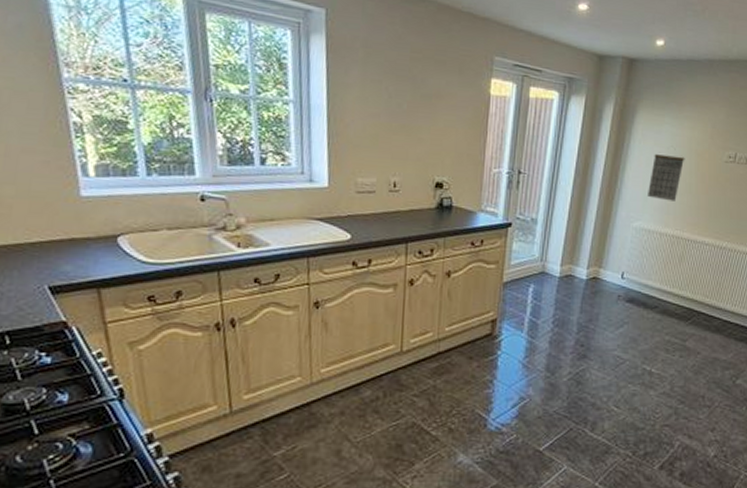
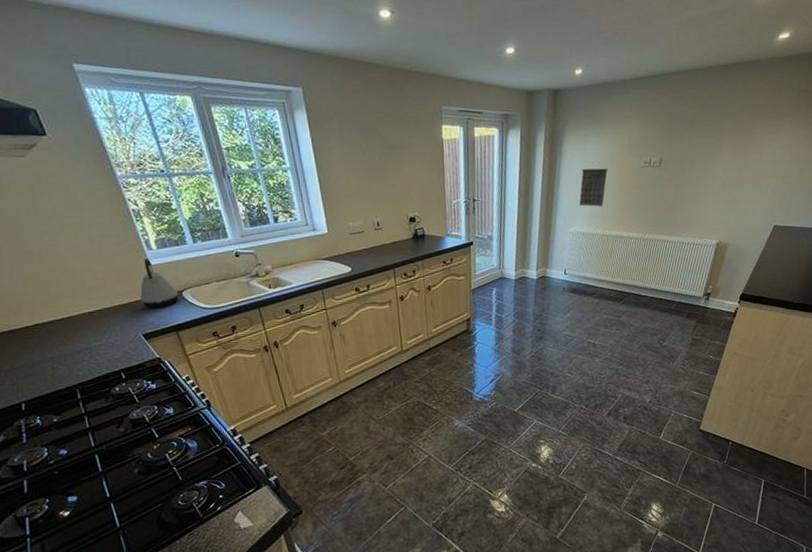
kettle: none [57,186,112,254] -> present [140,258,179,308]

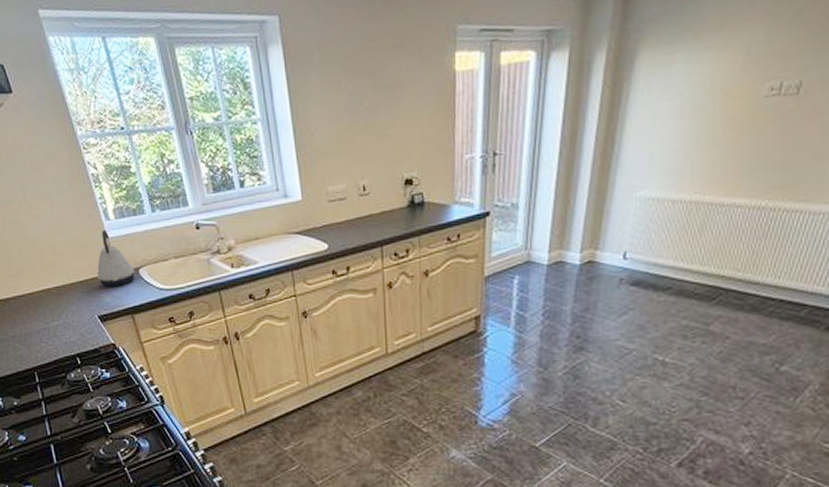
calendar: present [579,168,608,207] -> none [655,100,706,160]

